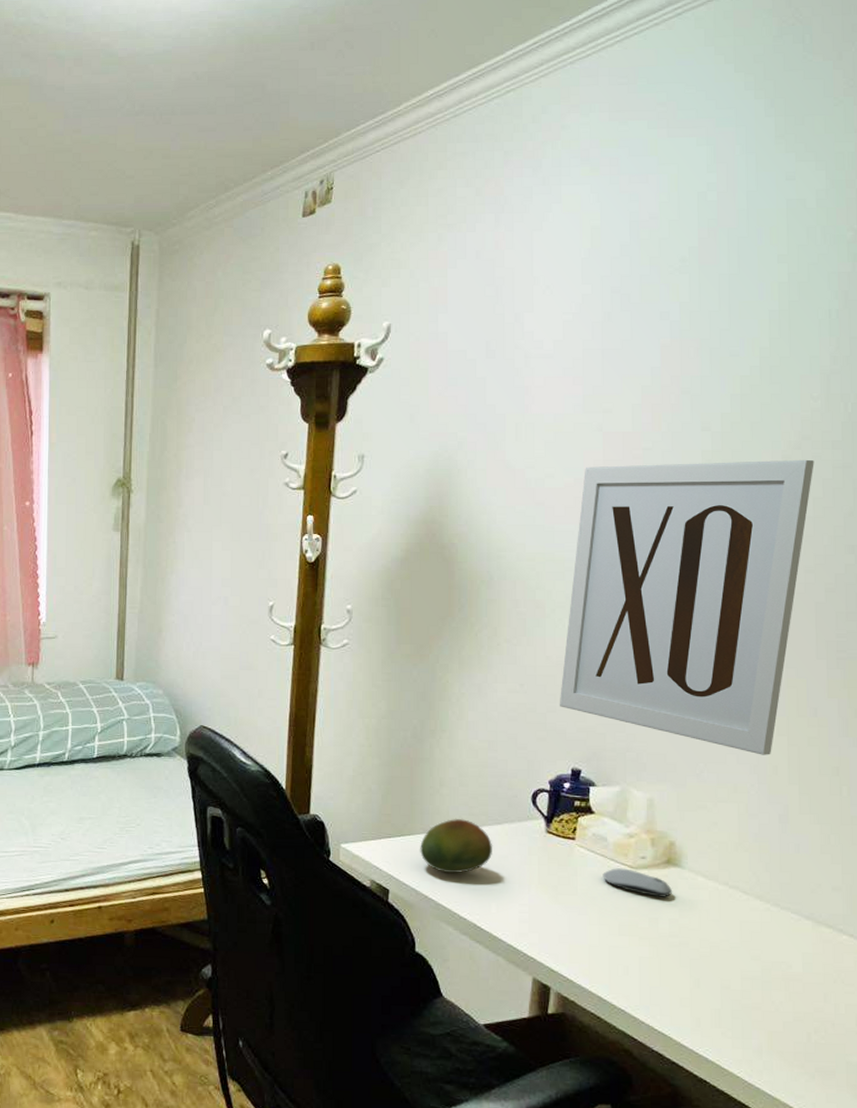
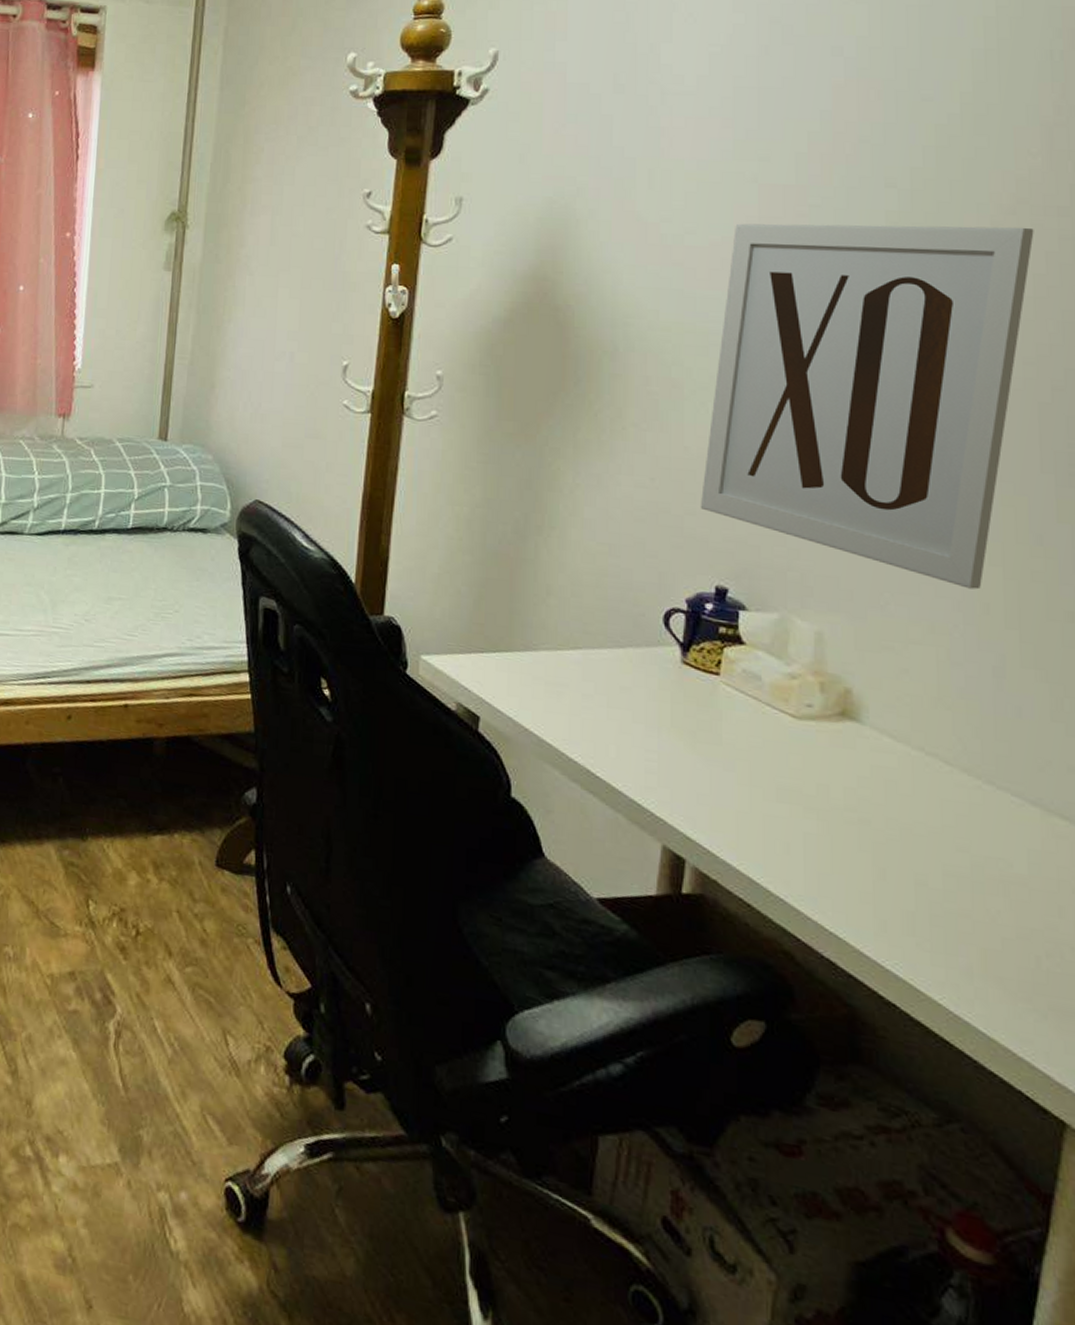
fruit: present [420,818,493,874] -> none [520,635,613,705]
computer mouse: present [603,868,672,899] -> none [755,715,848,761]

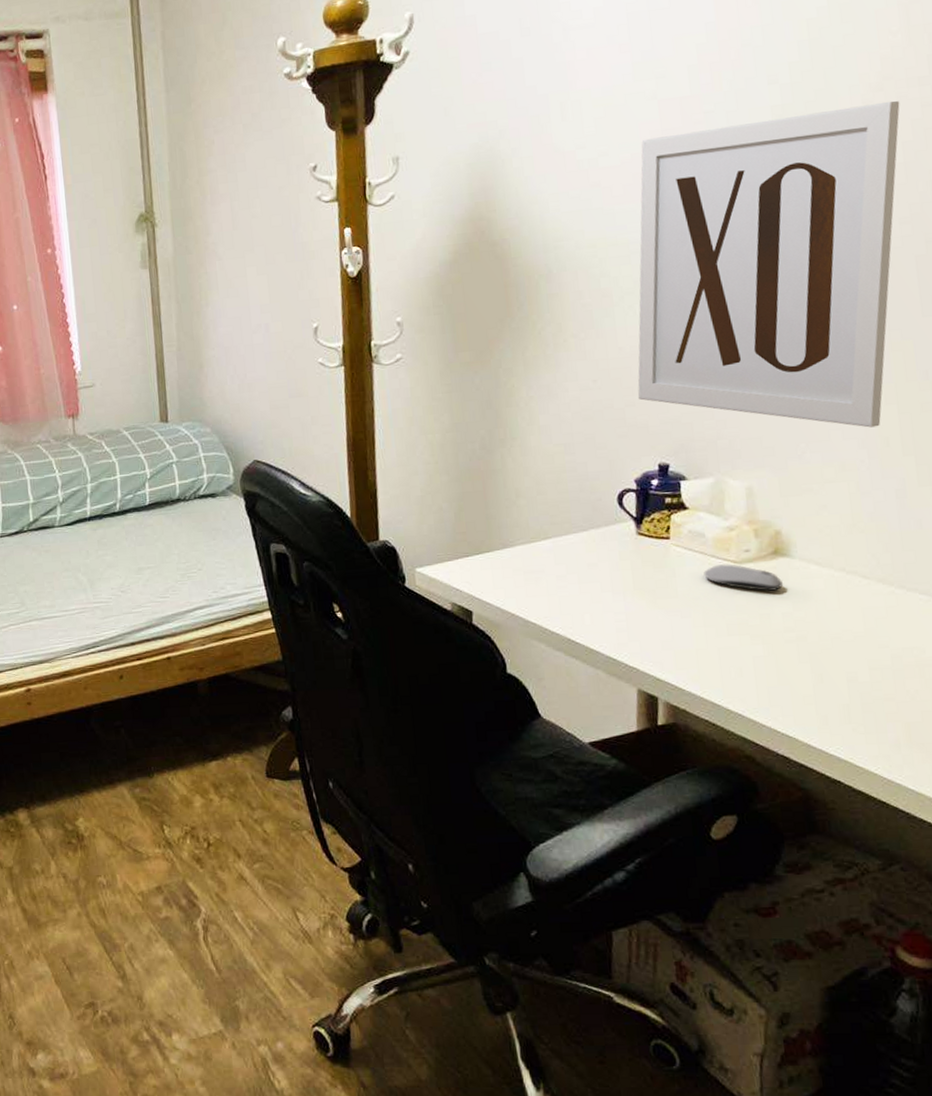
computer mouse: none [755,715,848,761] -> present [704,564,783,592]

